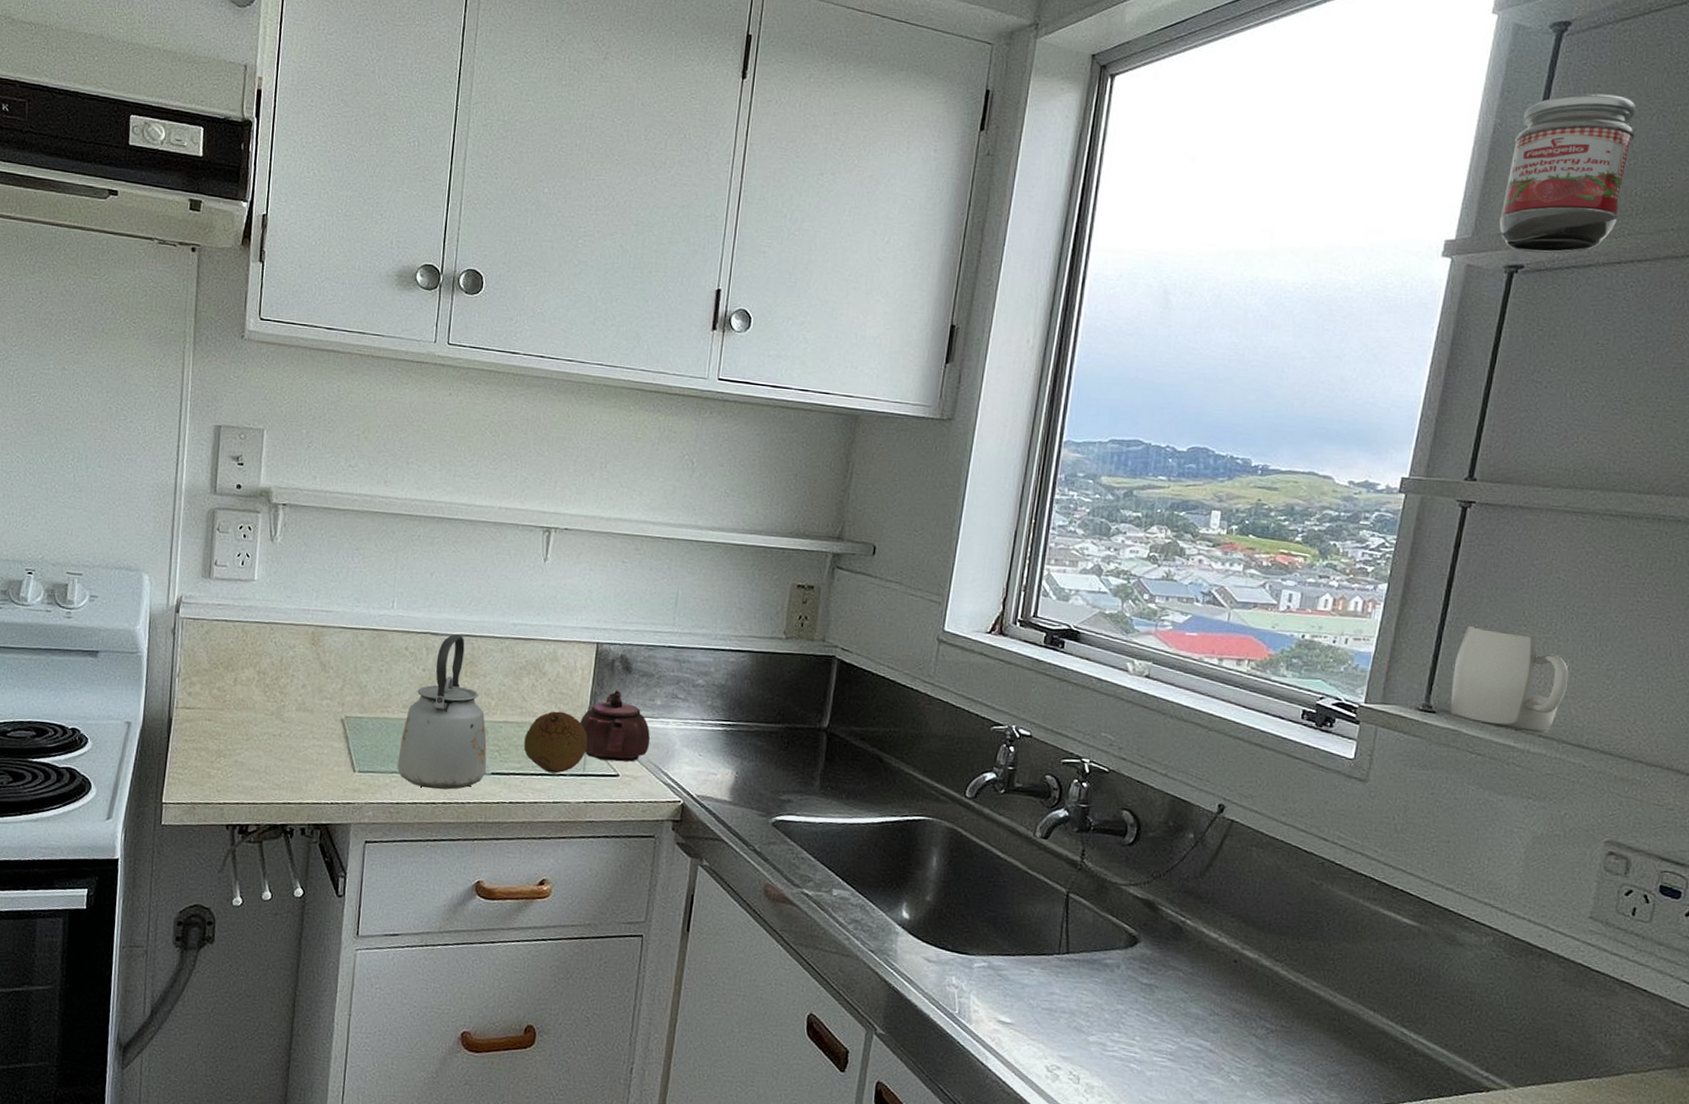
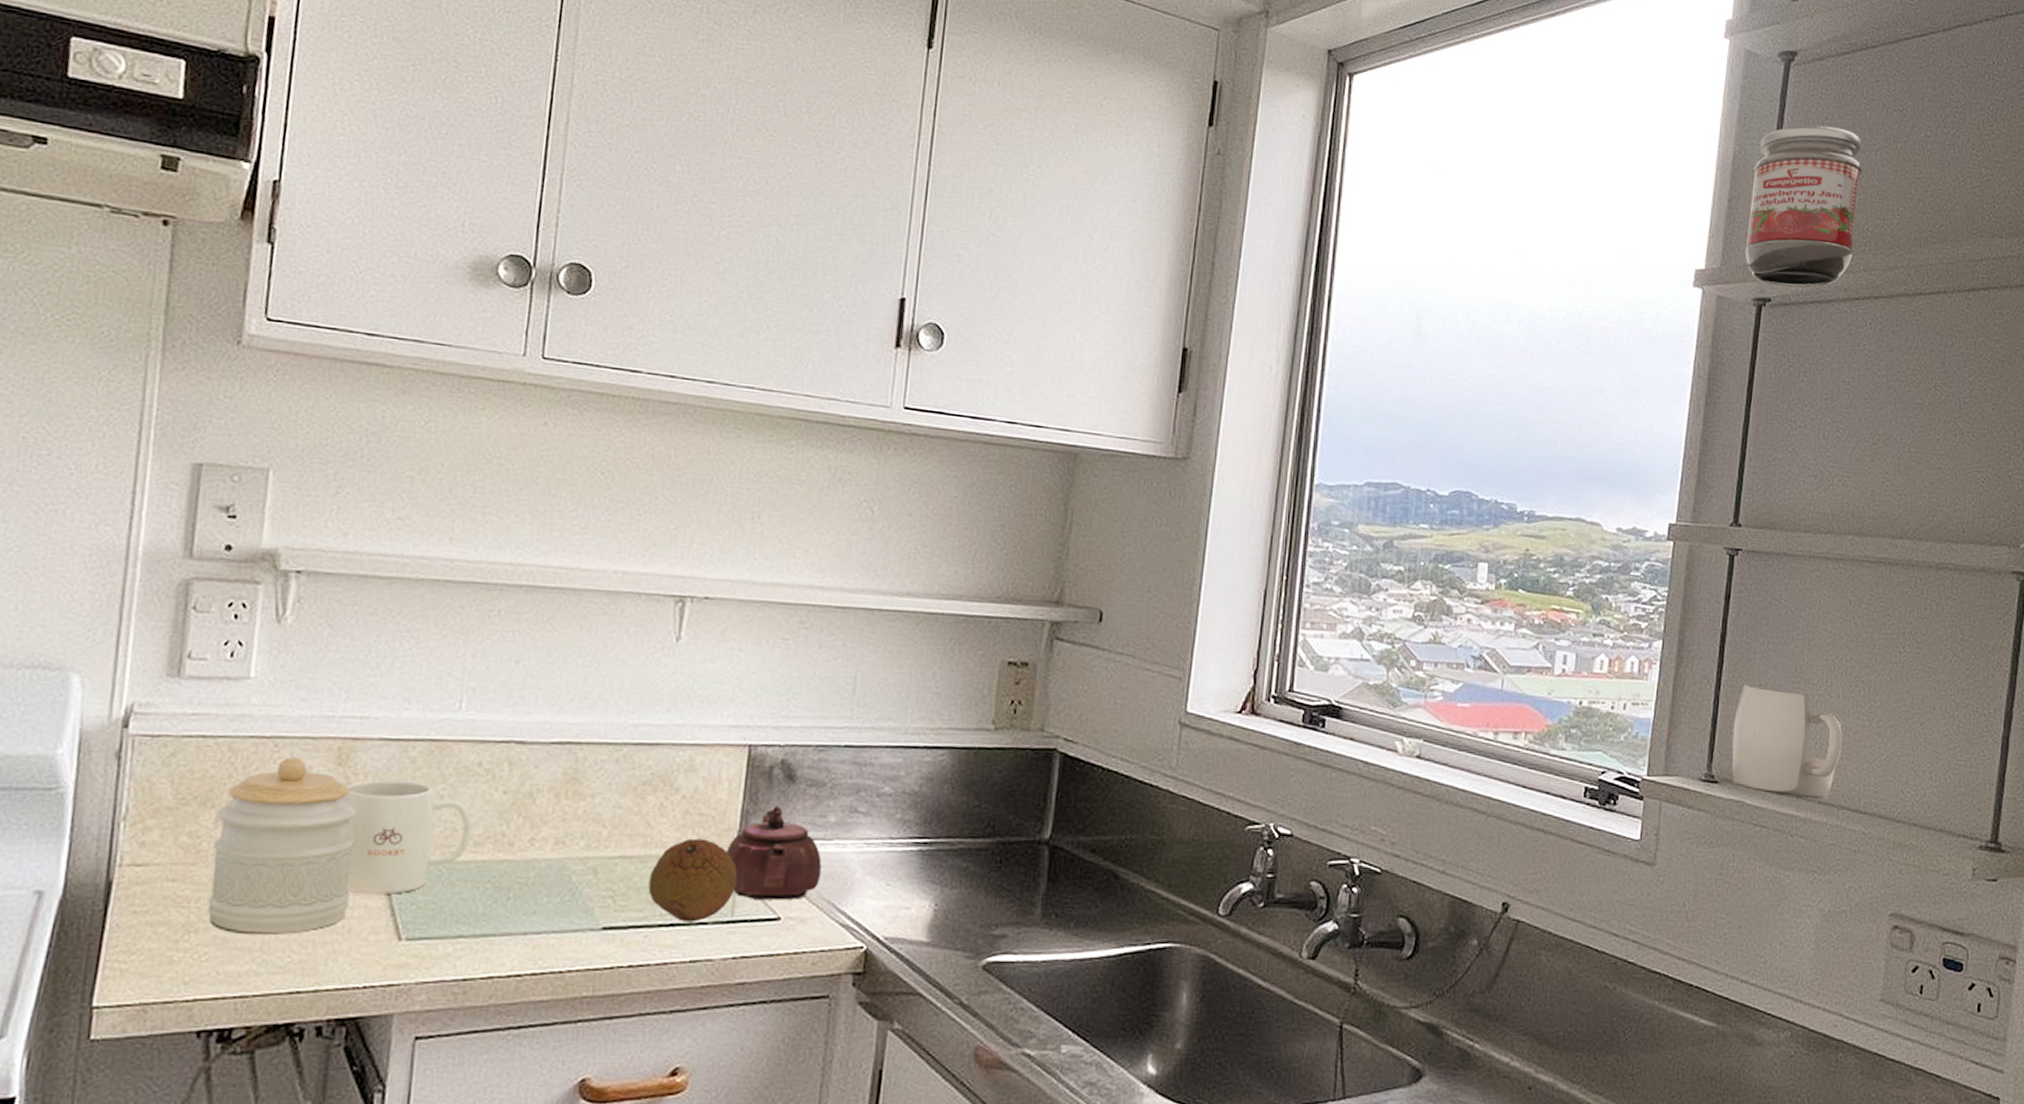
jar: none [231,637,325,763] -> present [207,757,358,936]
mug: none [316,656,402,739] -> present [344,779,473,896]
kettle: present [397,634,487,790] -> none [464,742,596,957]

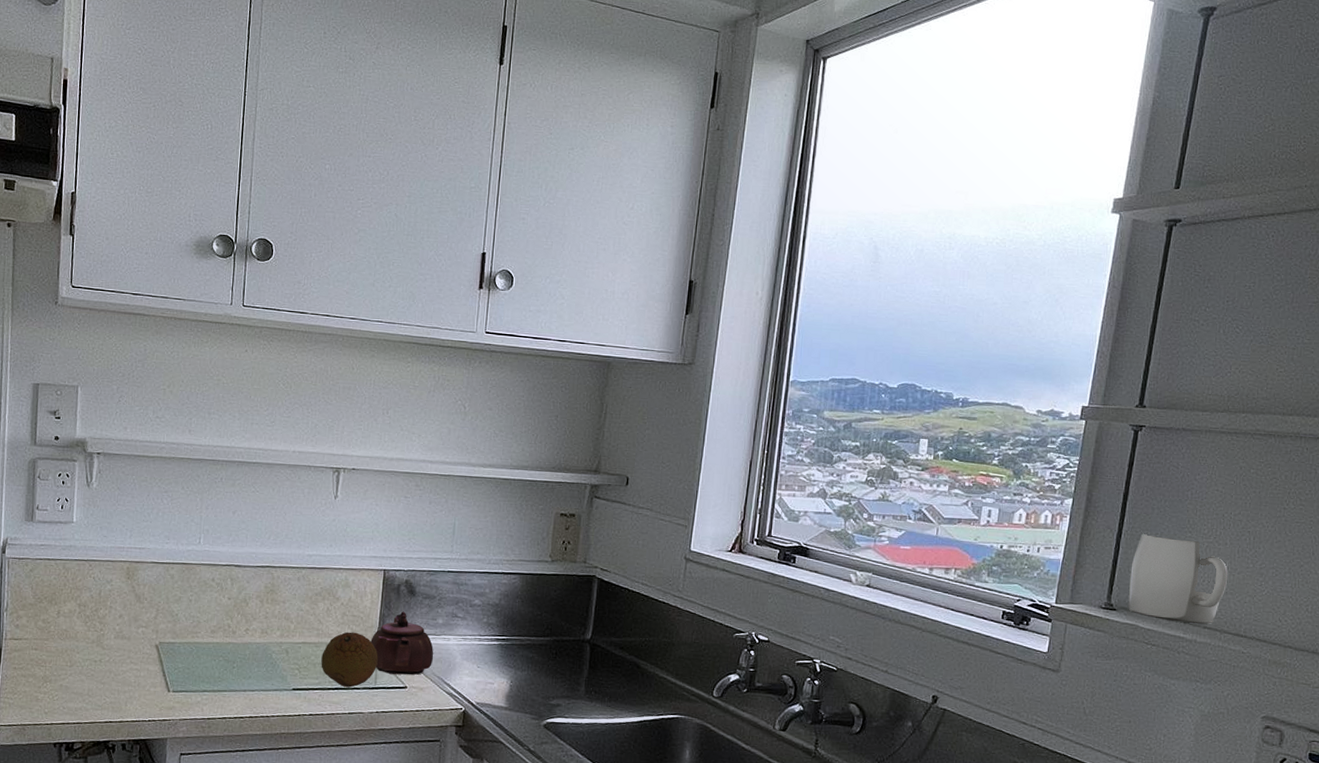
jar: present [207,757,358,936] -> none [56,573,140,686]
mug: present [344,779,473,896] -> none [132,588,210,663]
jam: present [1745,125,1863,287] -> none [1159,69,1273,209]

